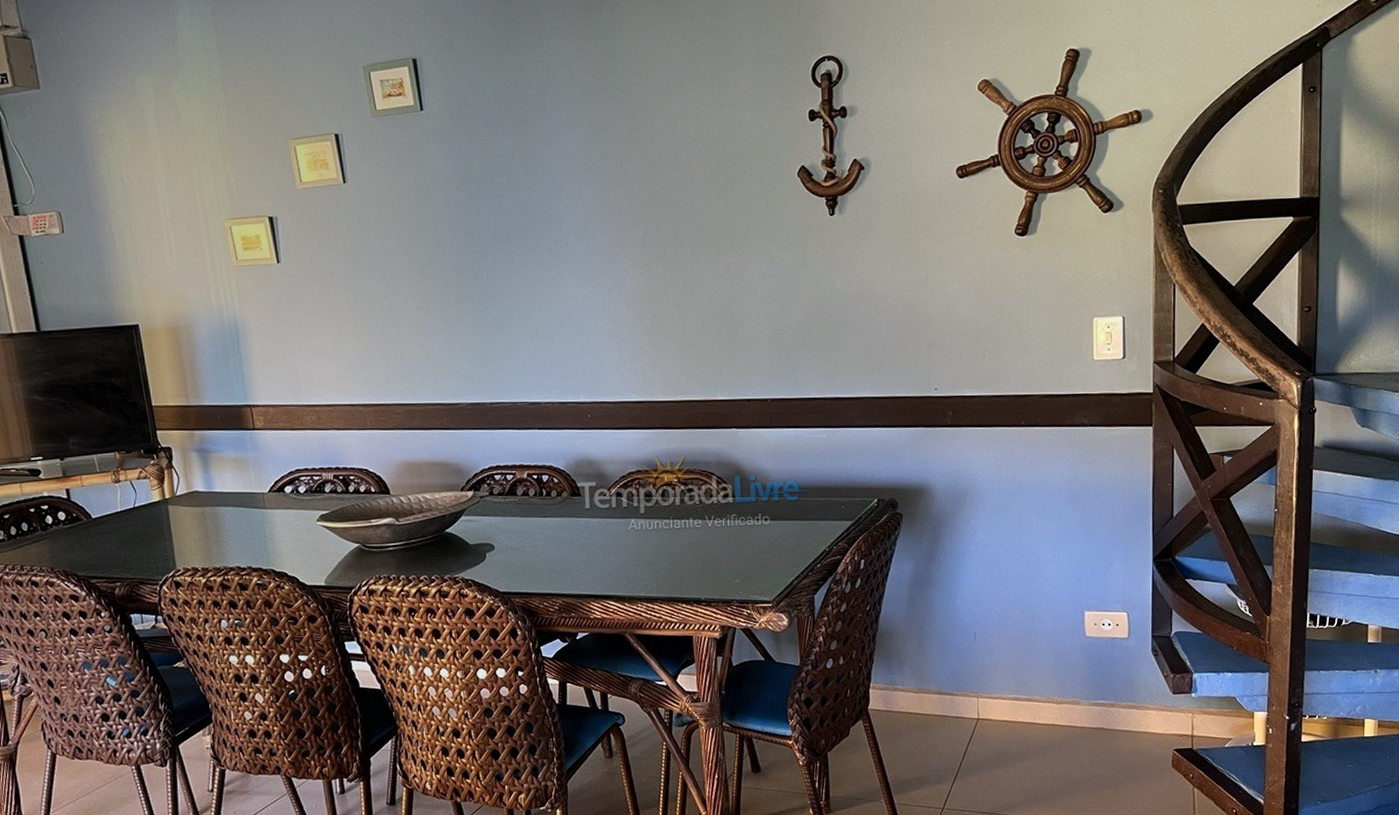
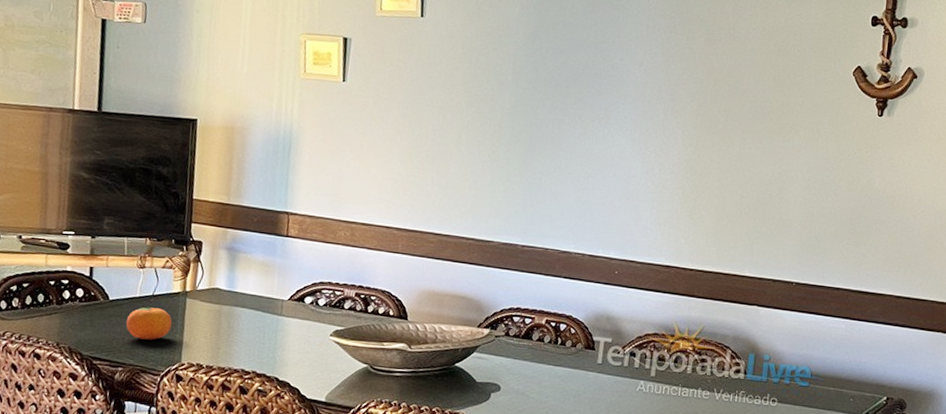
fruit: none [113,519,160,552] -> present [125,307,173,340]

